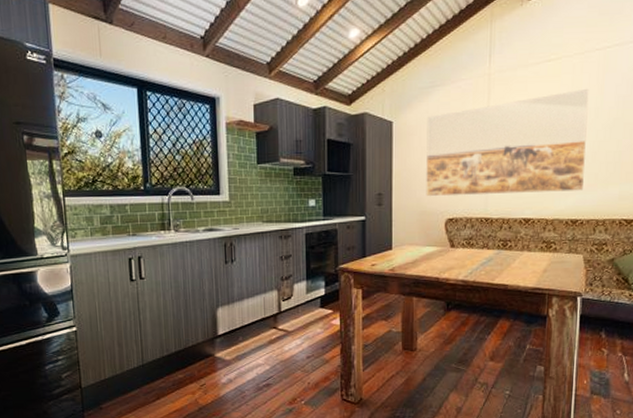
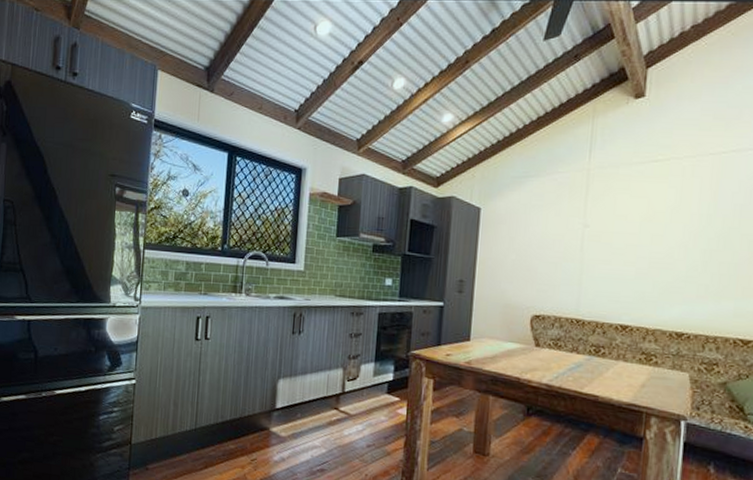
wall art: present [426,88,589,196] -> none [511,193,701,302]

